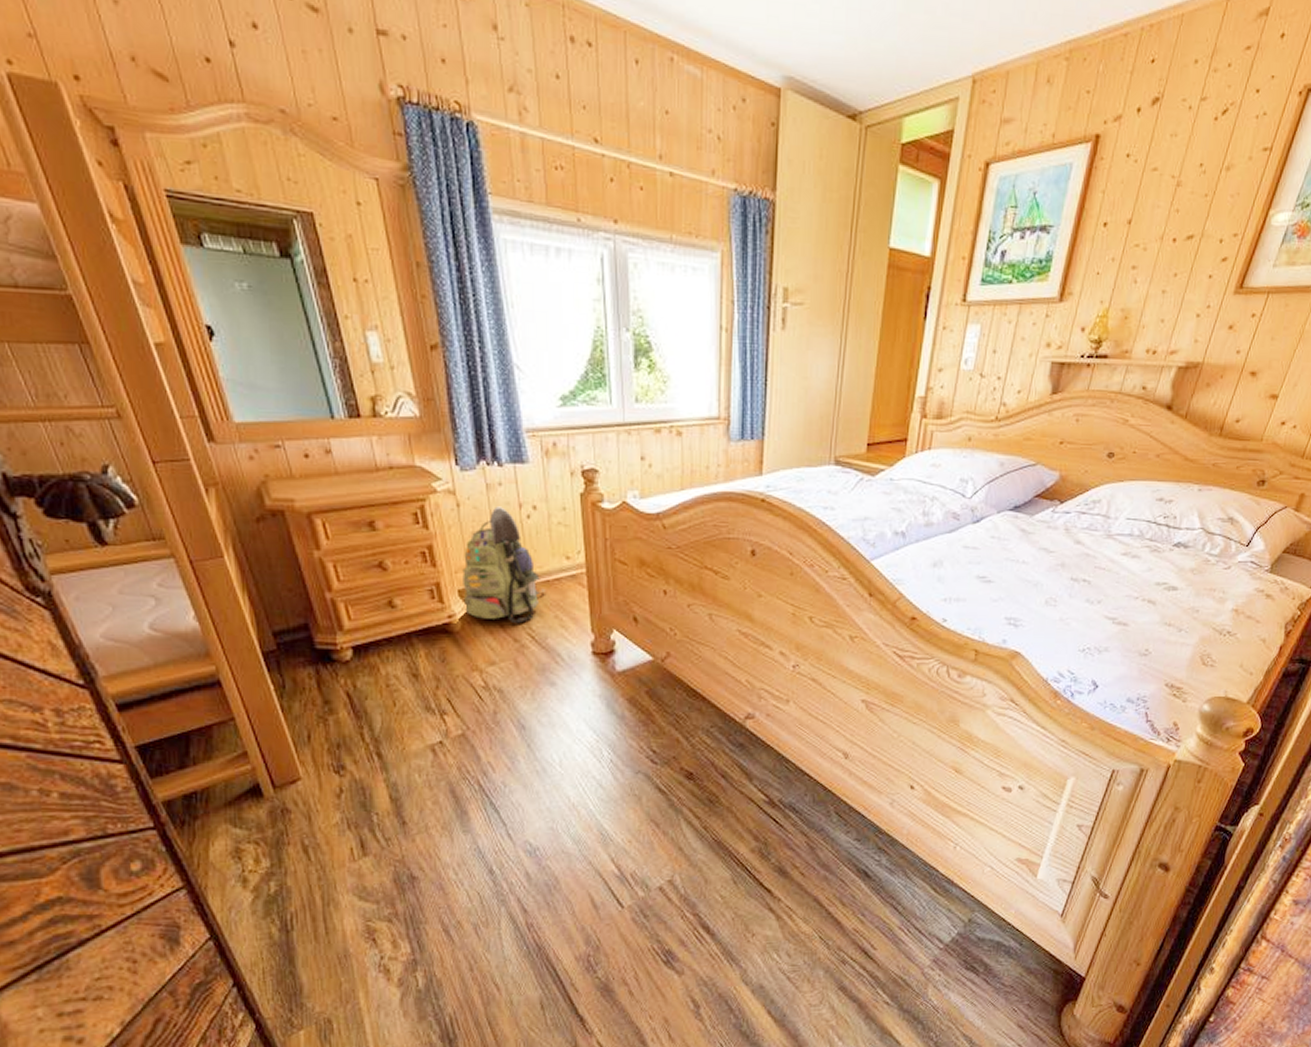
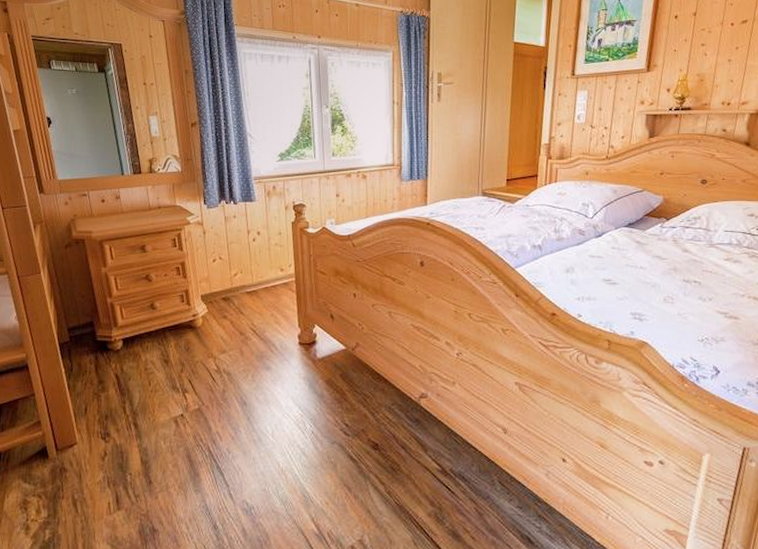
backpack: present [462,506,547,624] -> none [204,233,266,321]

